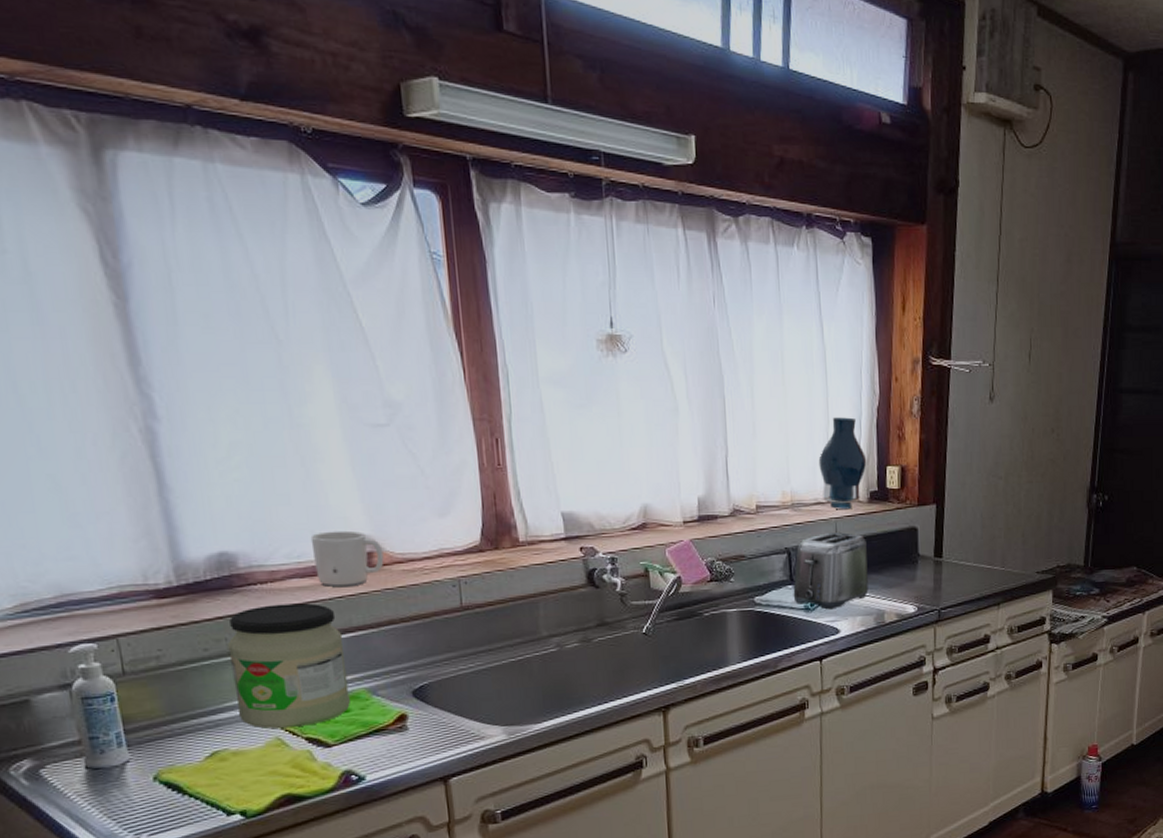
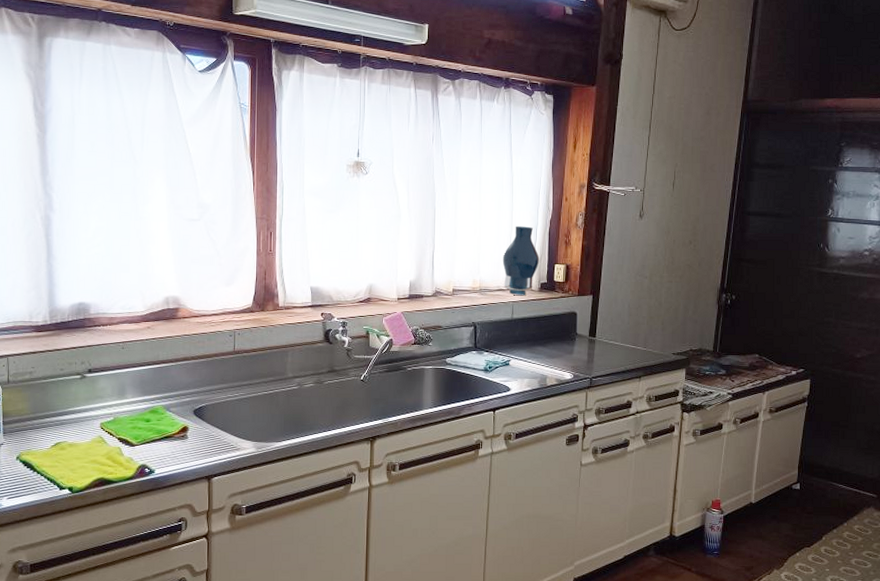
jar: present [227,603,350,729] -> none [76,341,152,430]
mug: present [310,530,384,588] -> none [139,292,186,332]
toaster: present [793,532,868,610] -> none [476,313,536,372]

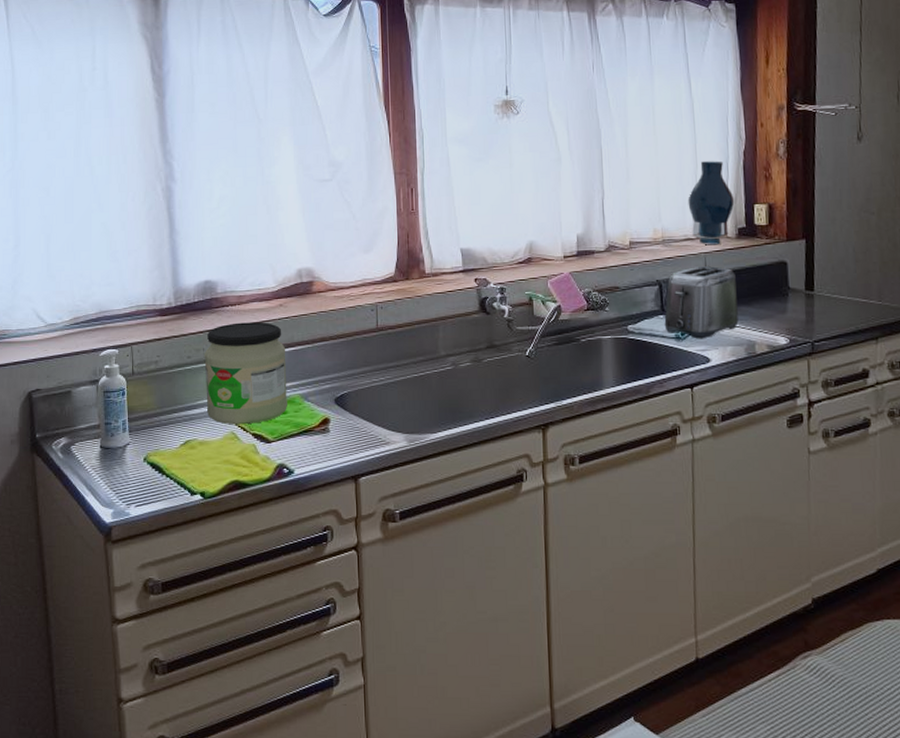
jar: none [76,341,152,430] -> present [204,322,287,425]
toaster: none [476,313,536,372] -> present [664,266,739,339]

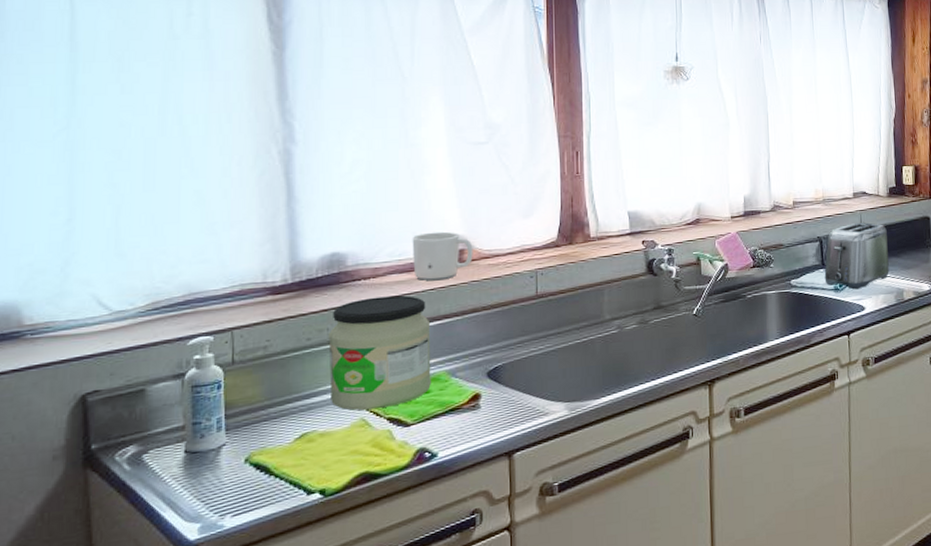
mug: none [269,264,321,310] -> present [412,231,473,281]
vase: present [688,161,735,245] -> none [845,127,886,204]

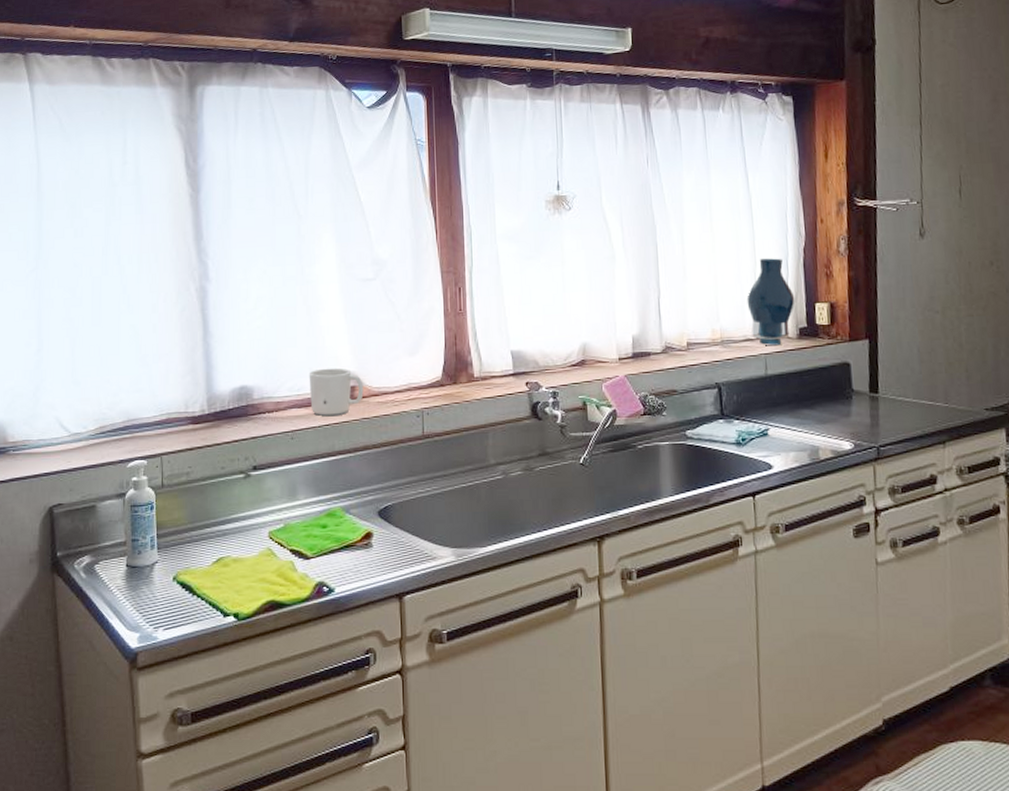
jar: present [328,295,431,411] -> none [239,429,328,540]
toaster: present [824,223,889,290] -> none [724,368,801,445]
vase: none [845,127,886,204] -> present [747,258,795,346]

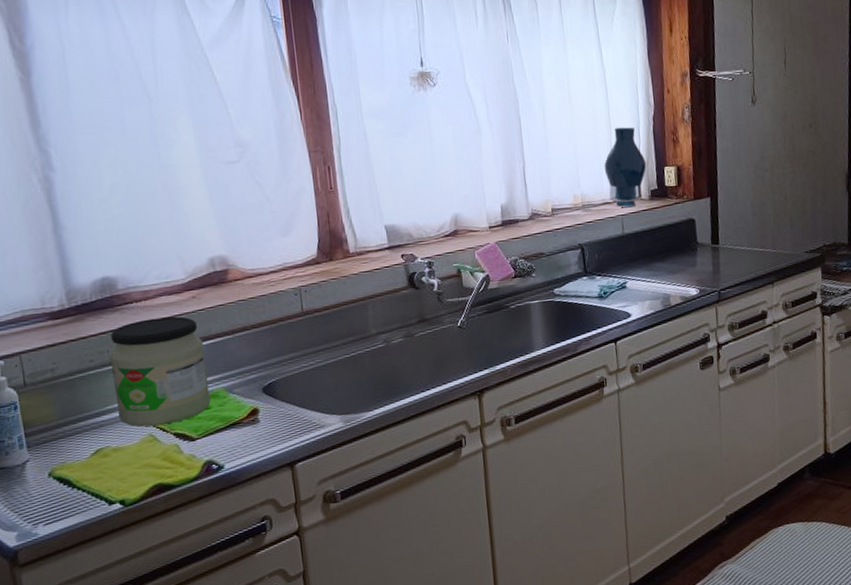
jar: none [239,429,328,540] -> present [109,316,211,427]
mug: present [309,368,364,417] -> none [176,252,237,301]

